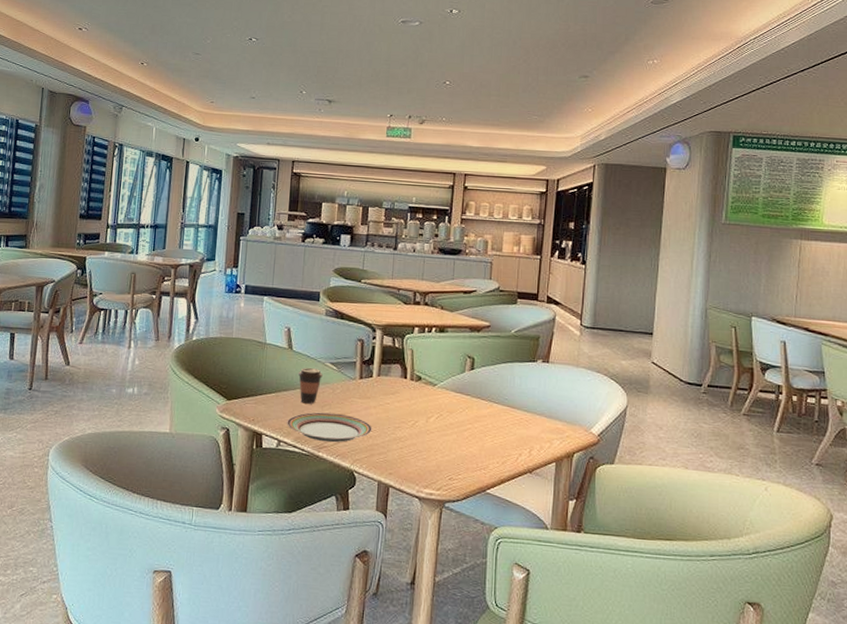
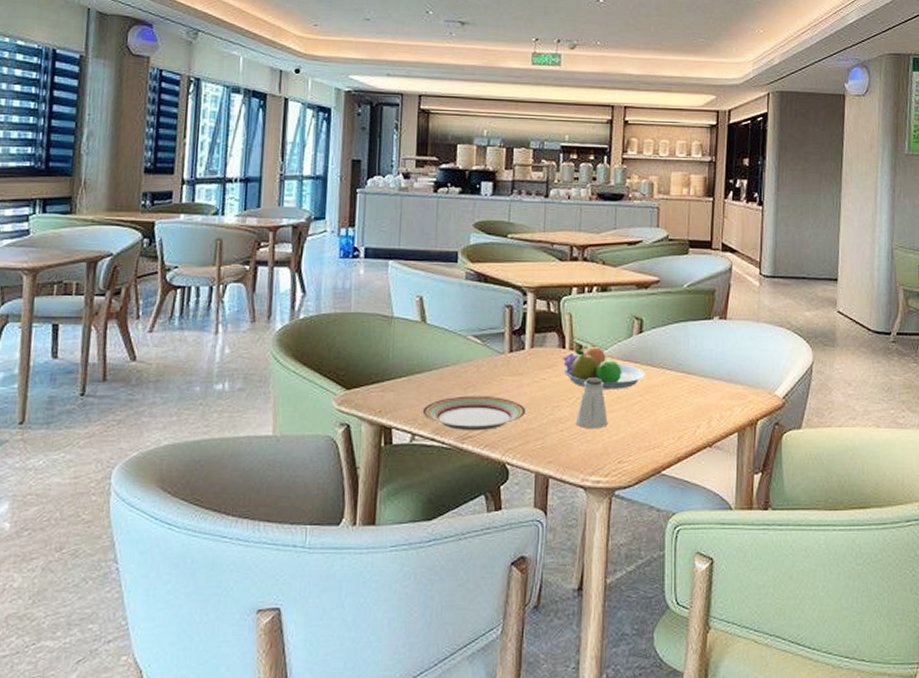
coffee cup: present [297,368,323,404] -> none [433,344,464,387]
fruit bowl: none [404,378,475,417] -> present [562,346,645,389]
saltshaker: none [413,405,441,449] -> present [575,378,608,429]

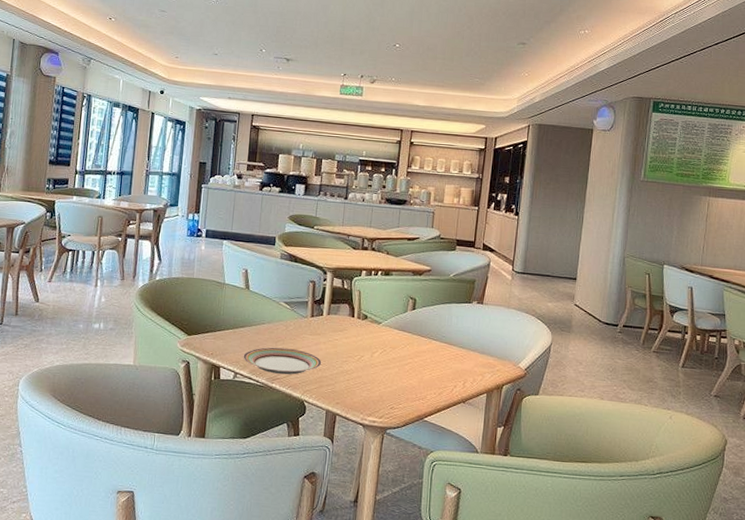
fruit bowl: present [562,346,645,389] -> none [351,317,416,352]
saltshaker: present [575,378,608,429] -> none [359,341,385,381]

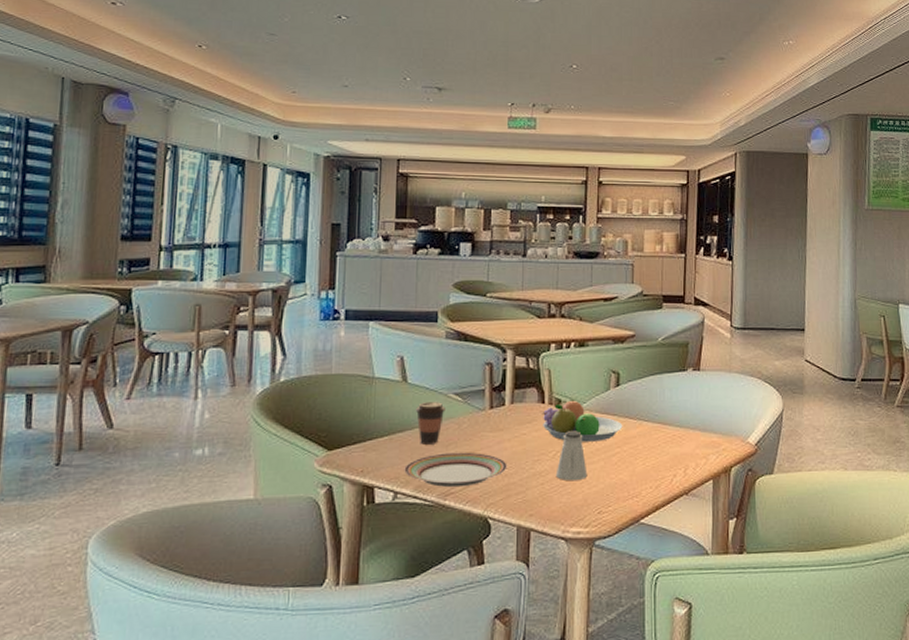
coffee cup: none [254,306,277,340] -> present [415,402,445,445]
fruit bowl: none [351,317,416,352] -> present [542,400,623,442]
saltshaker: none [359,341,385,381] -> present [555,431,588,481]

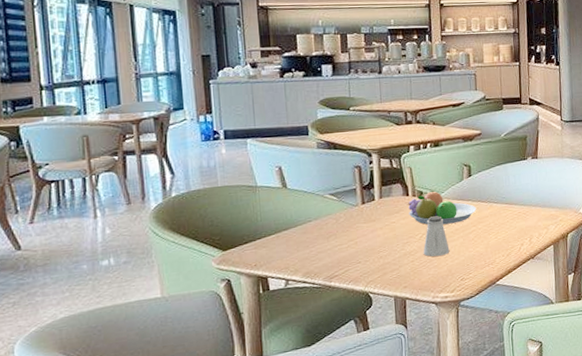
plate: present [404,452,507,488] -> none [292,241,382,272]
coffee cup: present [415,402,445,445] -> none [296,202,323,239]

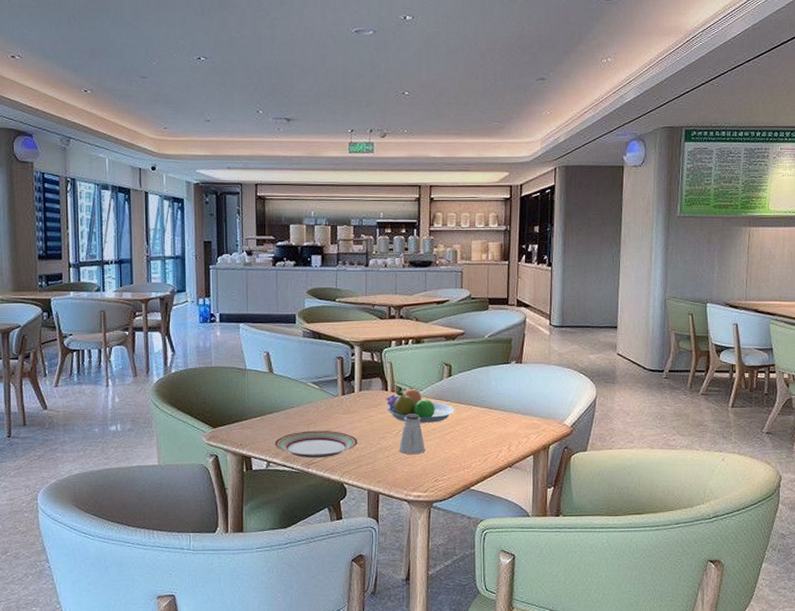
plate: none [292,241,382,272] -> present [274,430,358,459]

